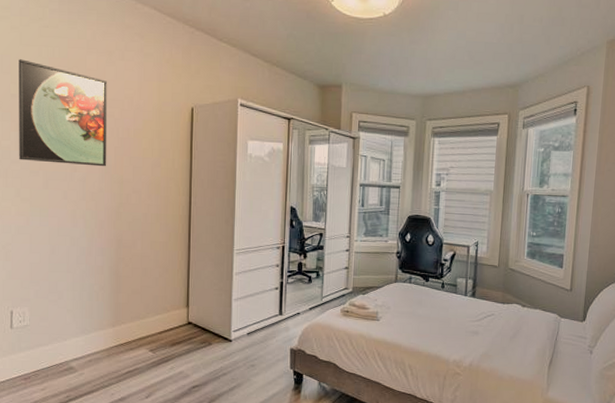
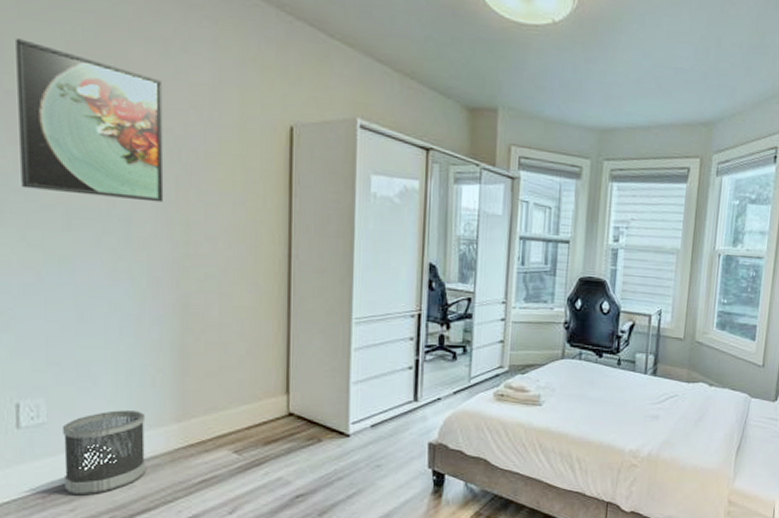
wastebasket: none [38,317,92,379] -> present [61,410,147,496]

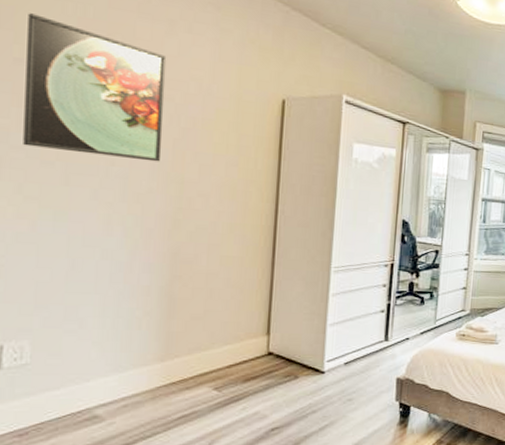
wastebasket: present [61,410,147,496] -> none [42,351,130,433]

